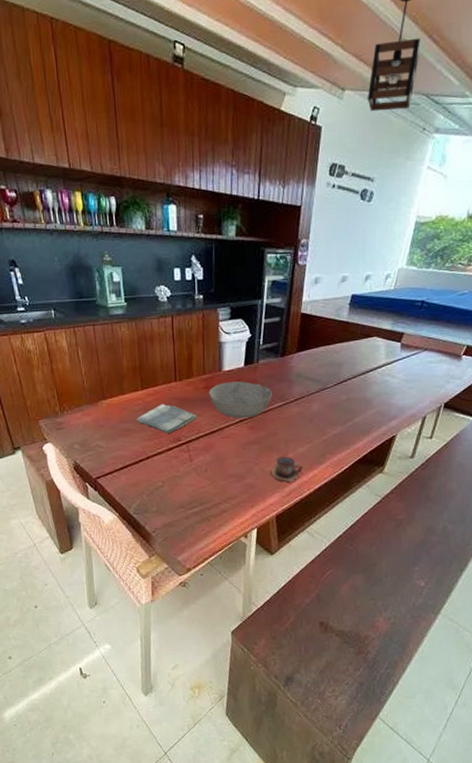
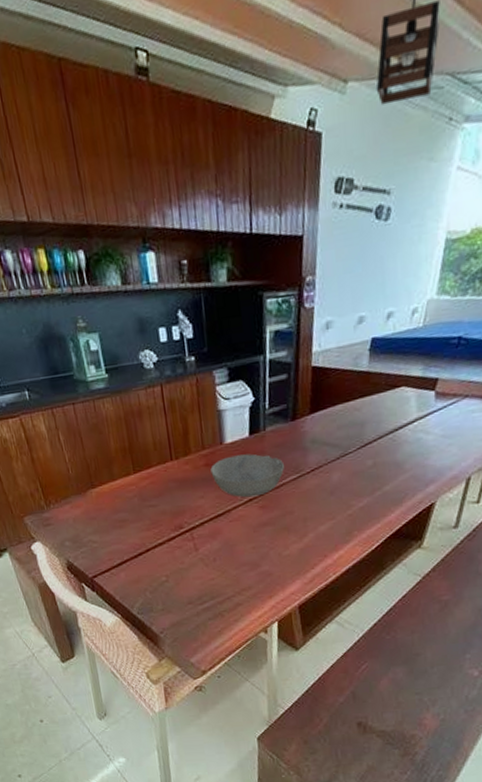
dish towel: present [137,404,198,433] -> none [131,488,200,521]
cup: present [270,456,303,482] -> none [288,536,327,567]

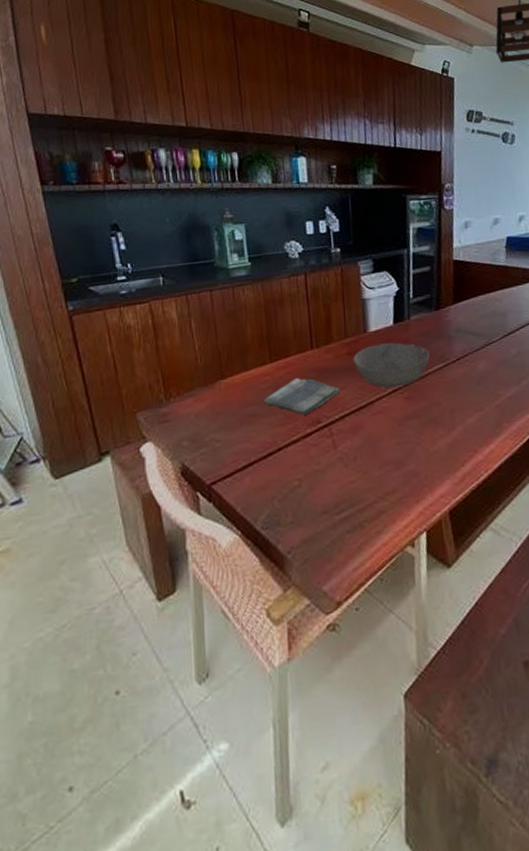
dish towel: none [131,488,200,521] -> present [264,378,341,415]

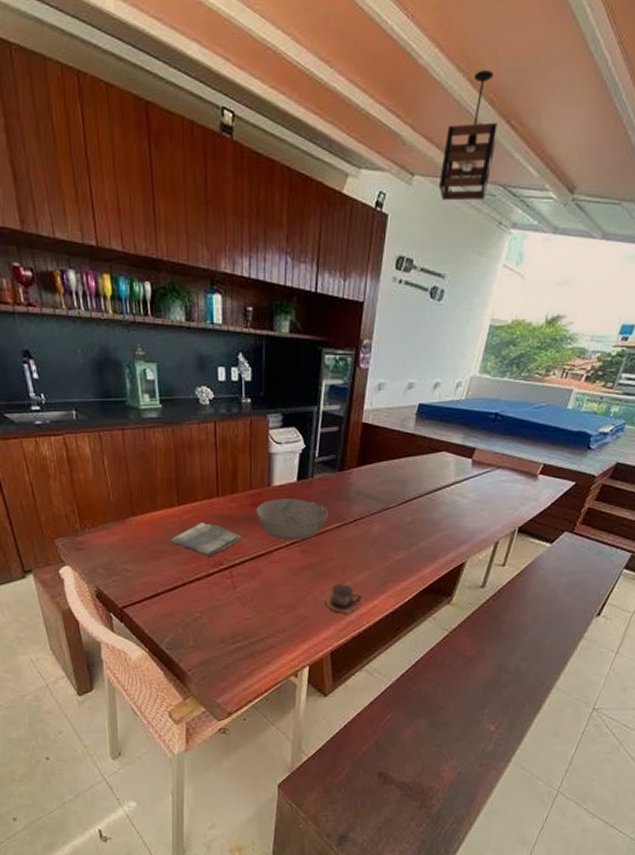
cup: none [436,430,477,464] -> present [325,584,362,614]

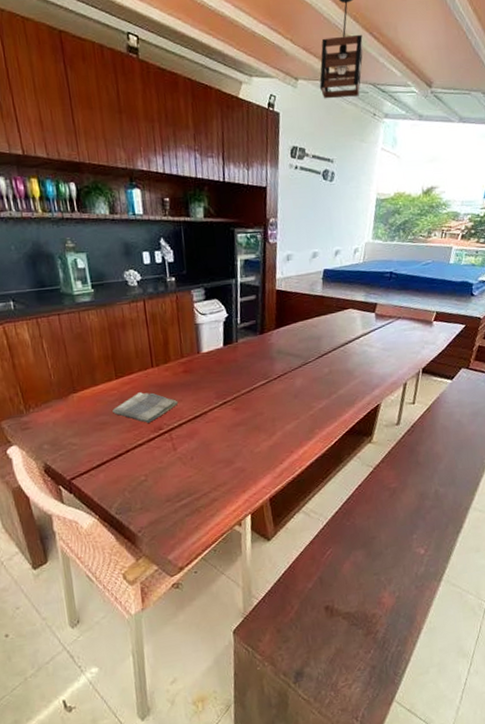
bowl: present [256,498,329,541] -> none [188,362,255,401]
cup: present [325,584,362,614] -> none [259,435,293,462]

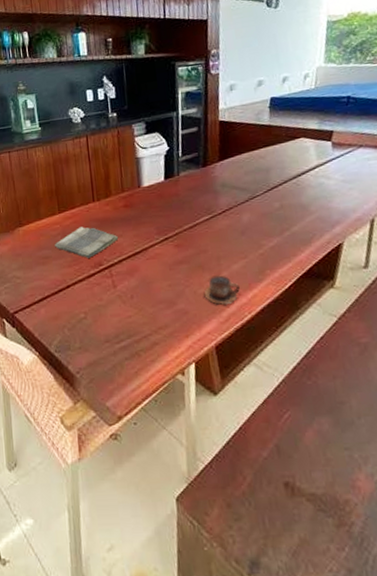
cup: none [259,435,293,462] -> present [204,275,241,306]

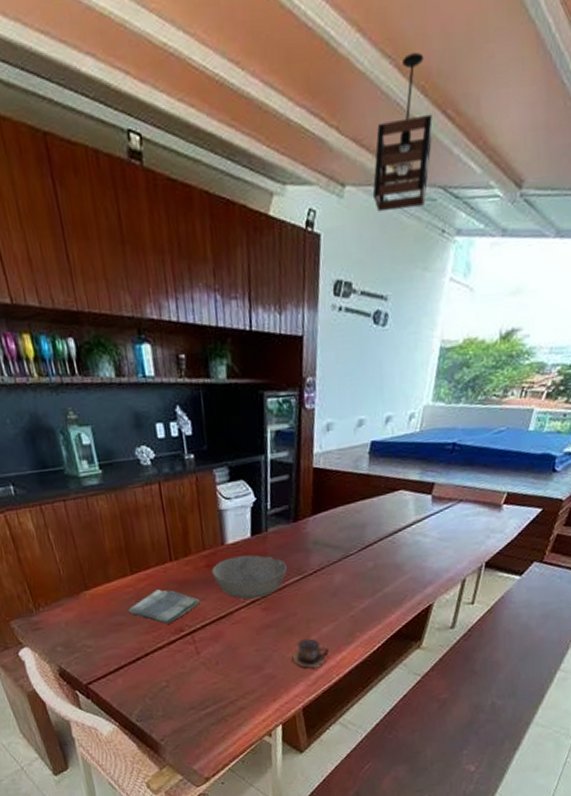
bowl: none [129,196,198,237] -> present [212,555,288,600]

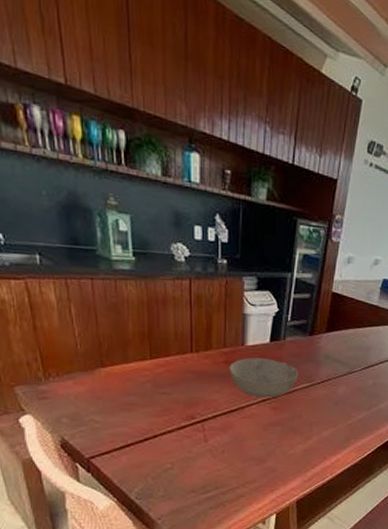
dish towel: present [128,589,201,624] -> none [143,377,215,410]
cup: present [292,638,330,669] -> none [293,439,327,467]

